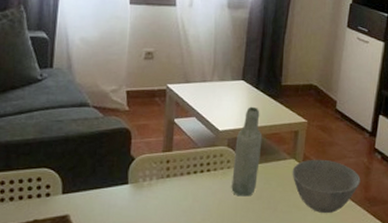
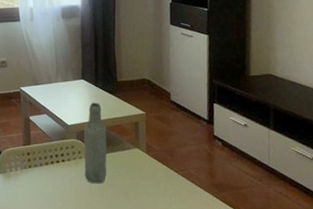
bowl: present [292,159,361,214] -> none [137,147,205,200]

